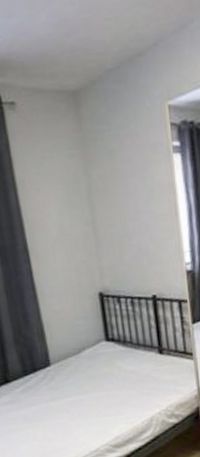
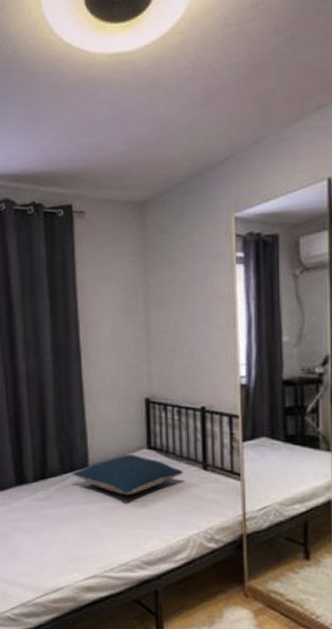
pillow: none [34,348,142,388] -> present [72,455,184,496]

